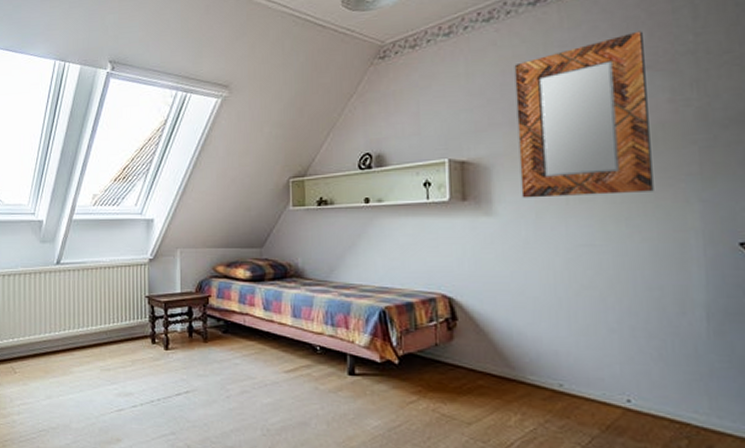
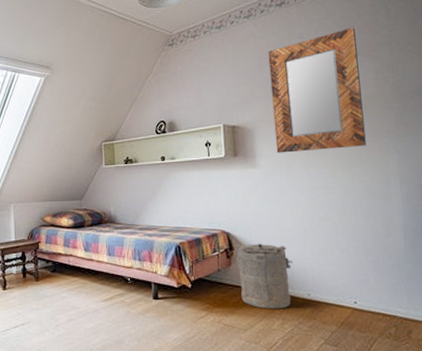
laundry hamper: none [460,313,539,401] -> present [236,243,293,310]

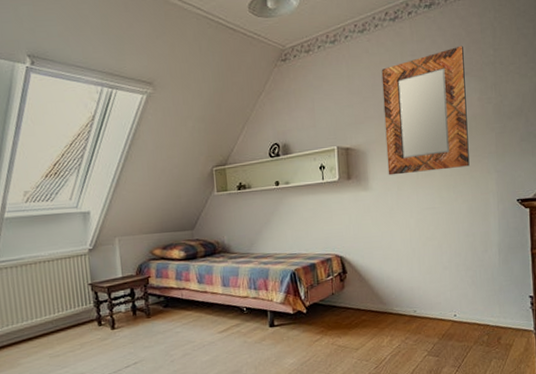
laundry hamper: present [236,243,293,310] -> none [349,265,401,328]

